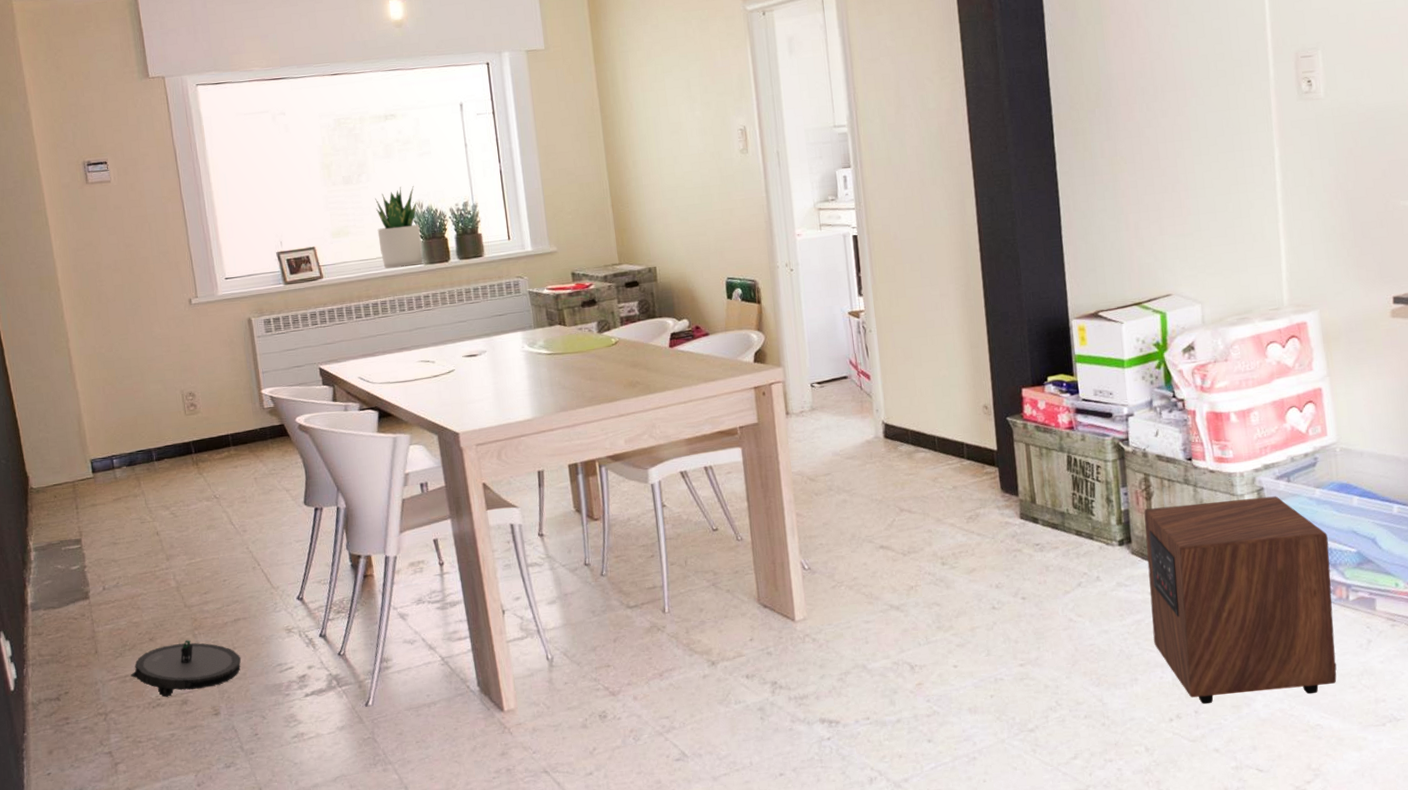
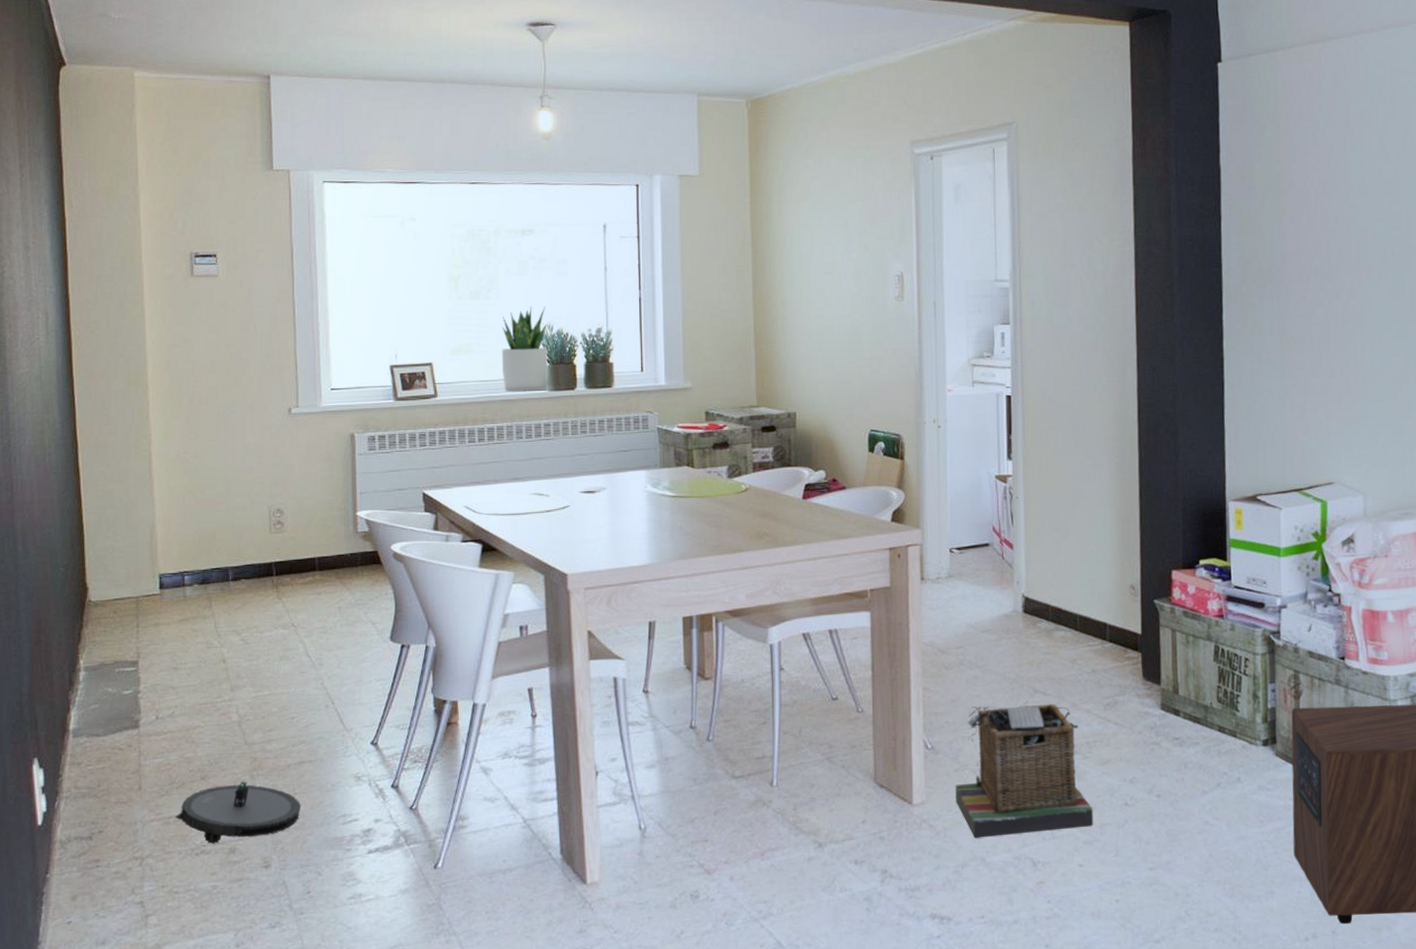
clothes hamper: none [833,520,965,647] -> present [955,703,1094,837]

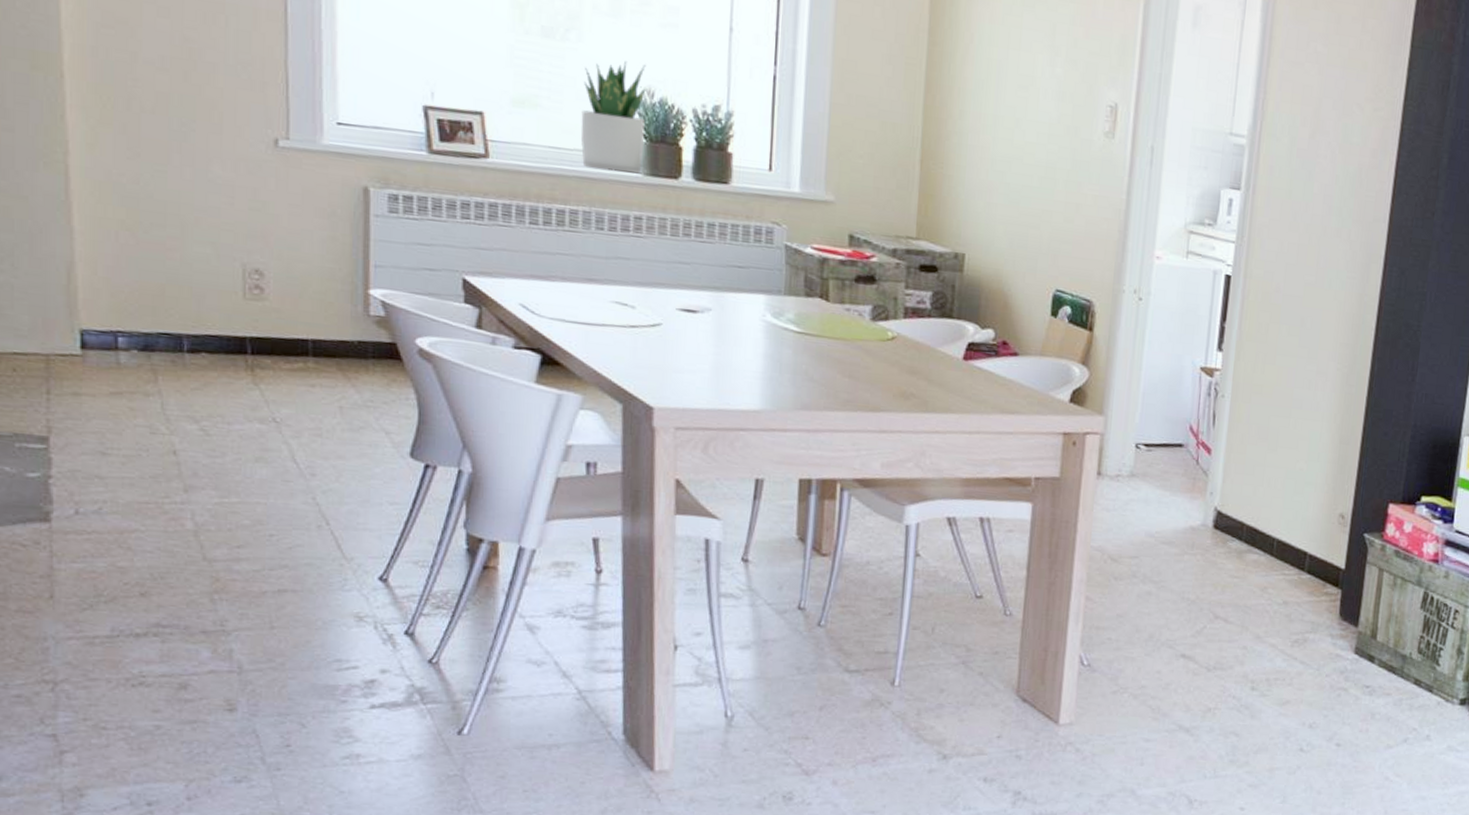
robot vacuum: present [175,781,302,844] -> none [103,604,281,676]
clothes hamper: present [955,703,1094,837] -> none [1109,625,1264,769]

